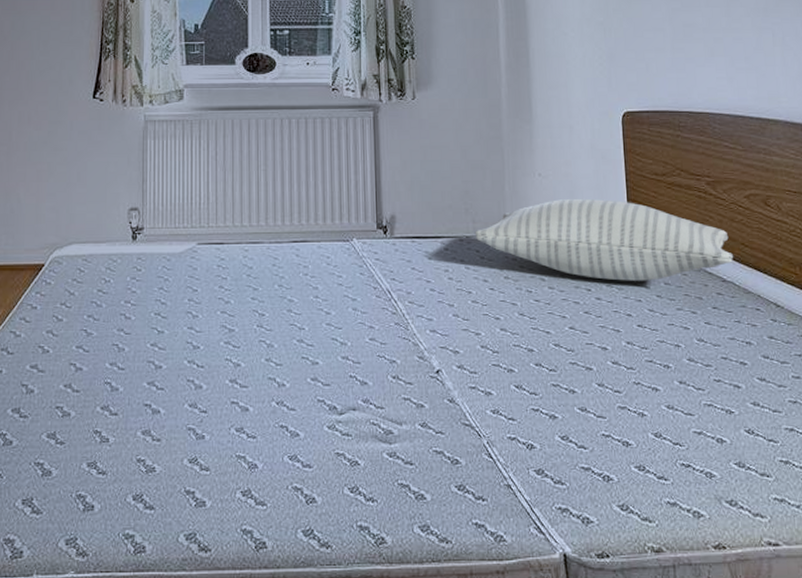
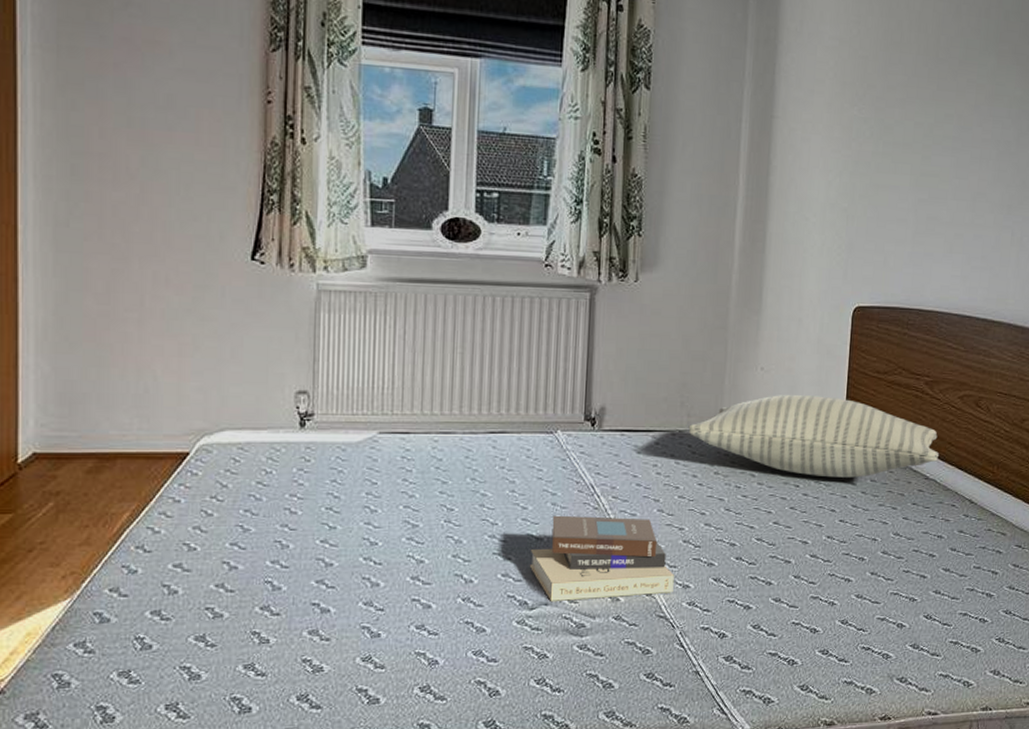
books: none [335,320,476,406] -> present [529,515,674,601]

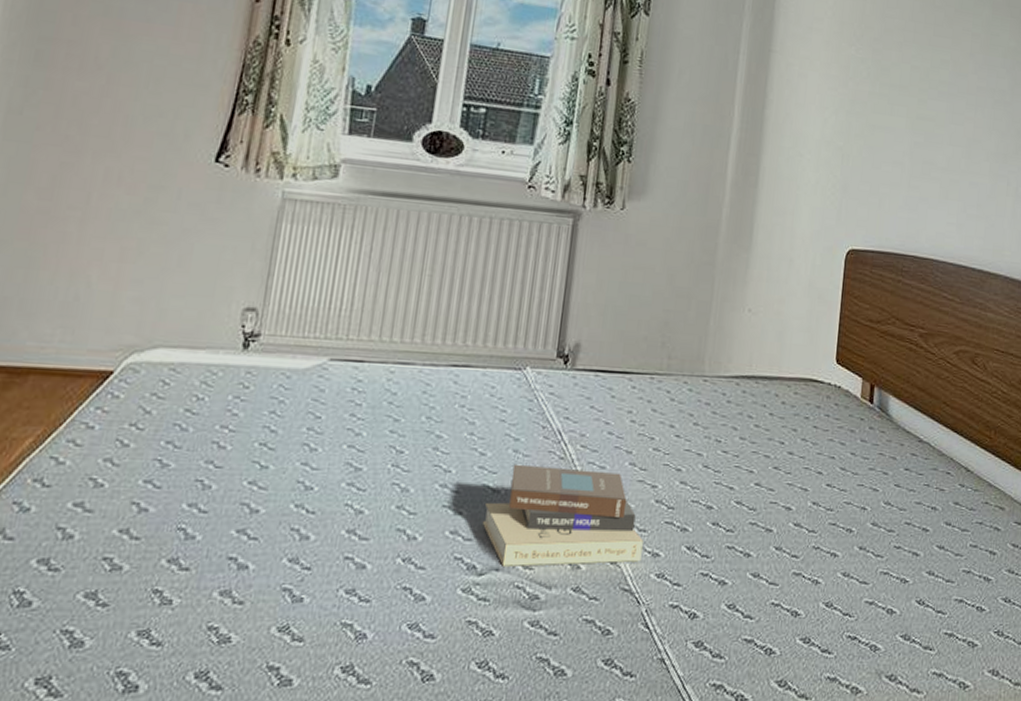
pillow: present [688,394,940,478] -> none [668,340,934,437]

